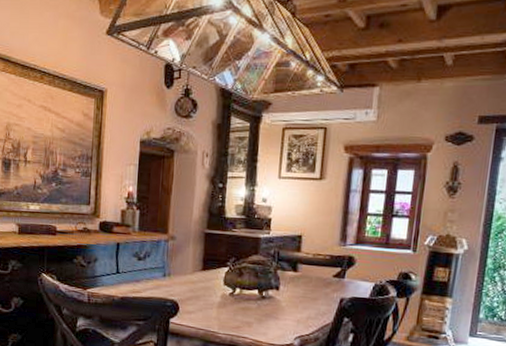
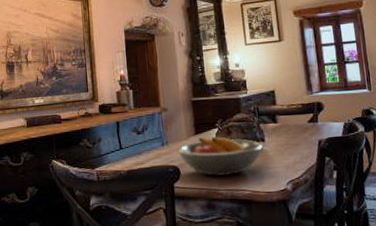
fruit bowl: none [180,274,277,320] -> present [178,137,264,177]

